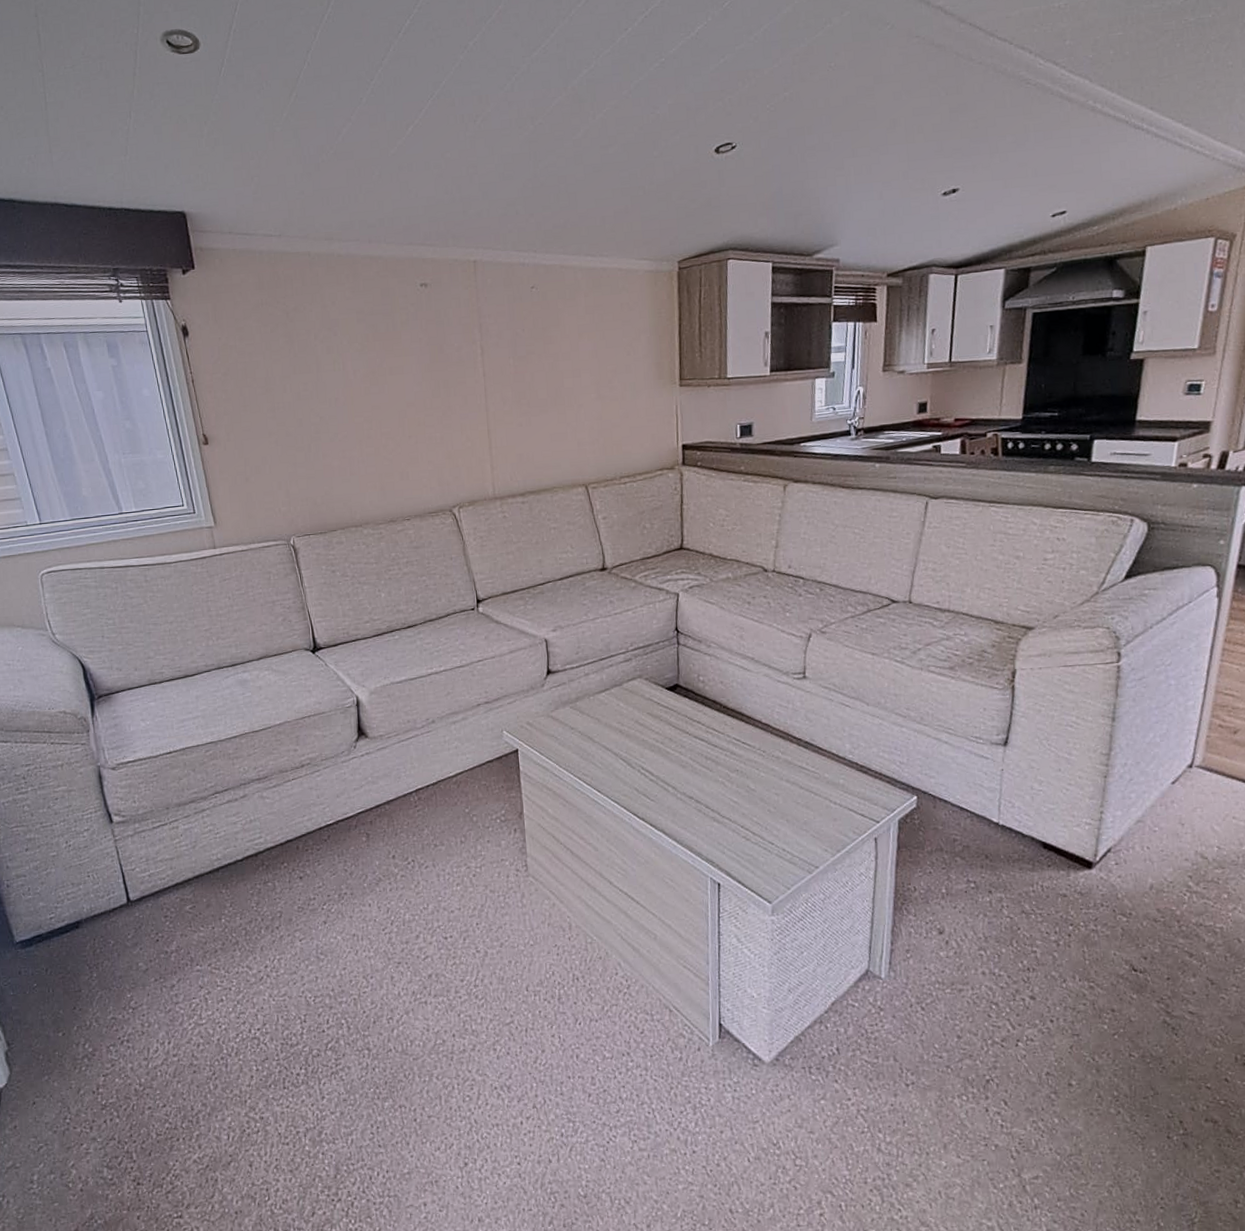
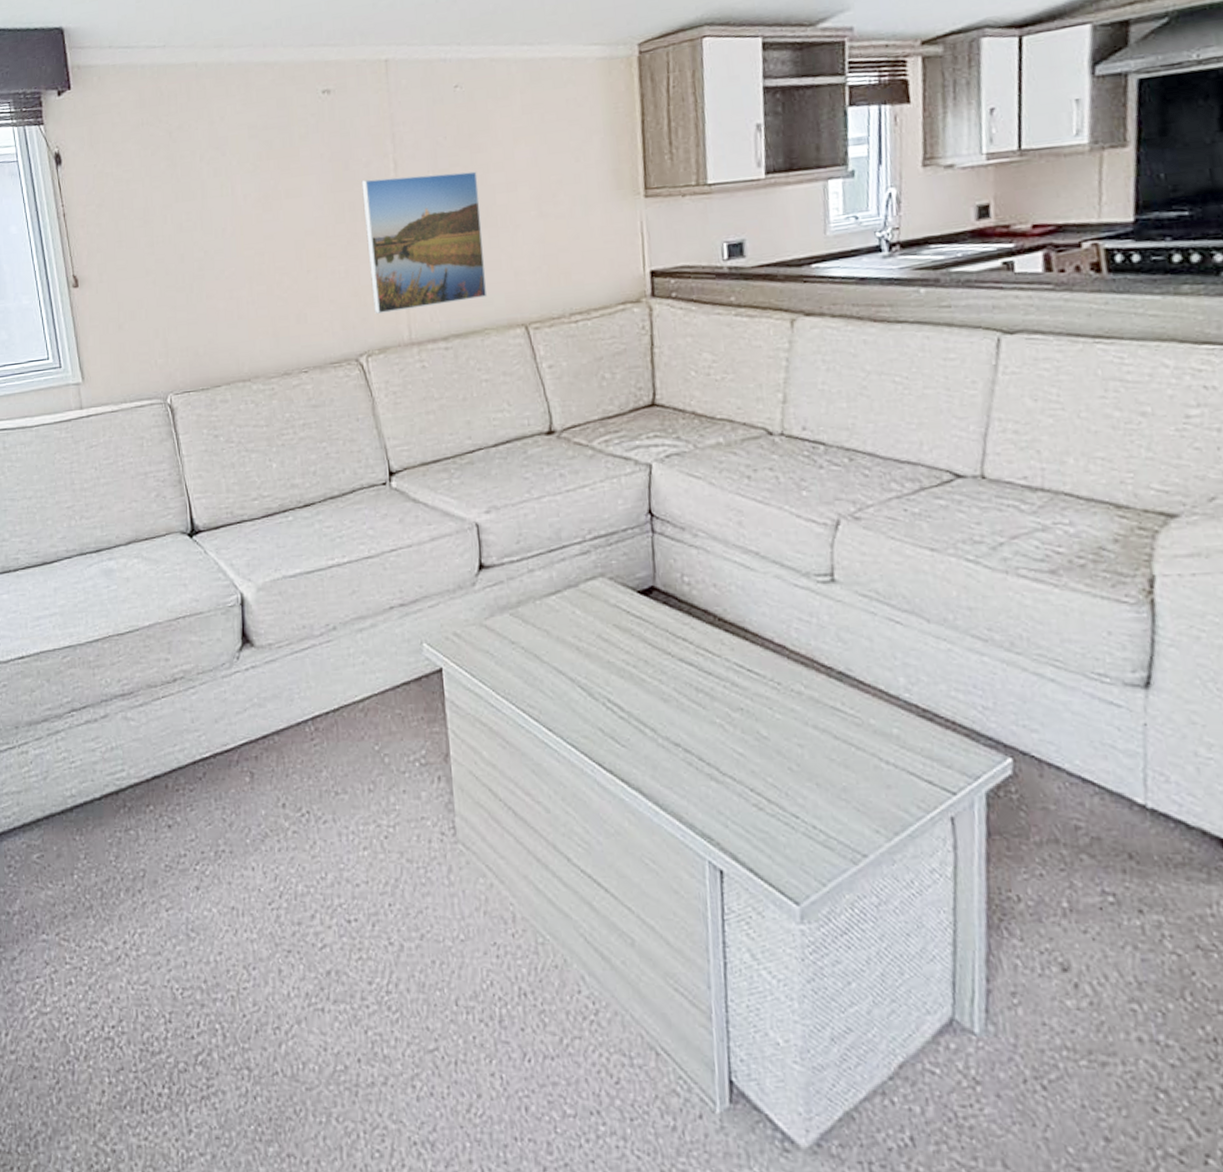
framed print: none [454,359,556,473] -> present [361,171,488,314]

